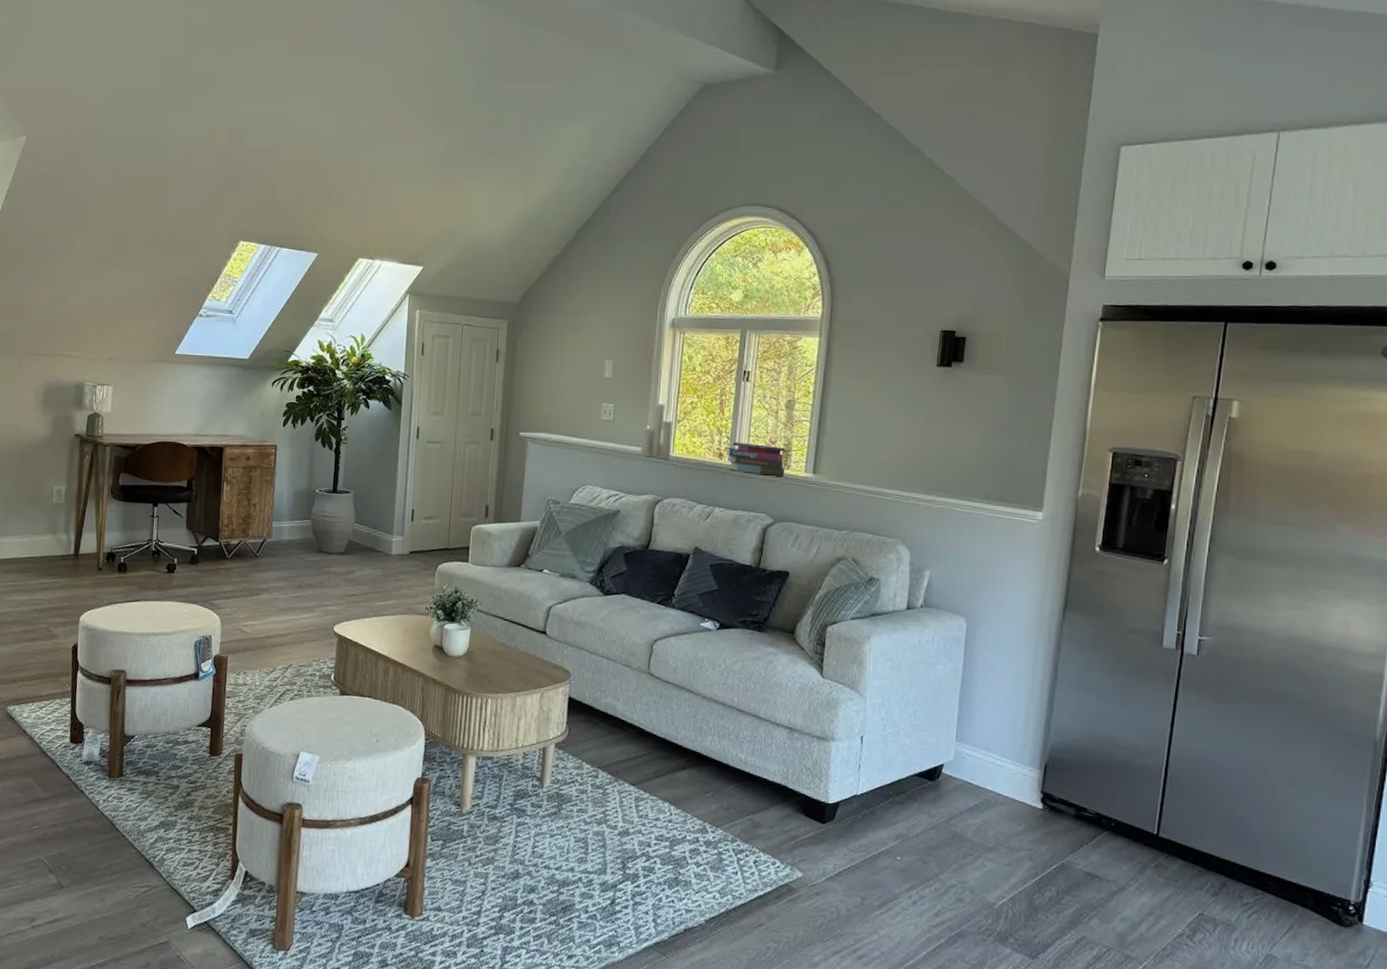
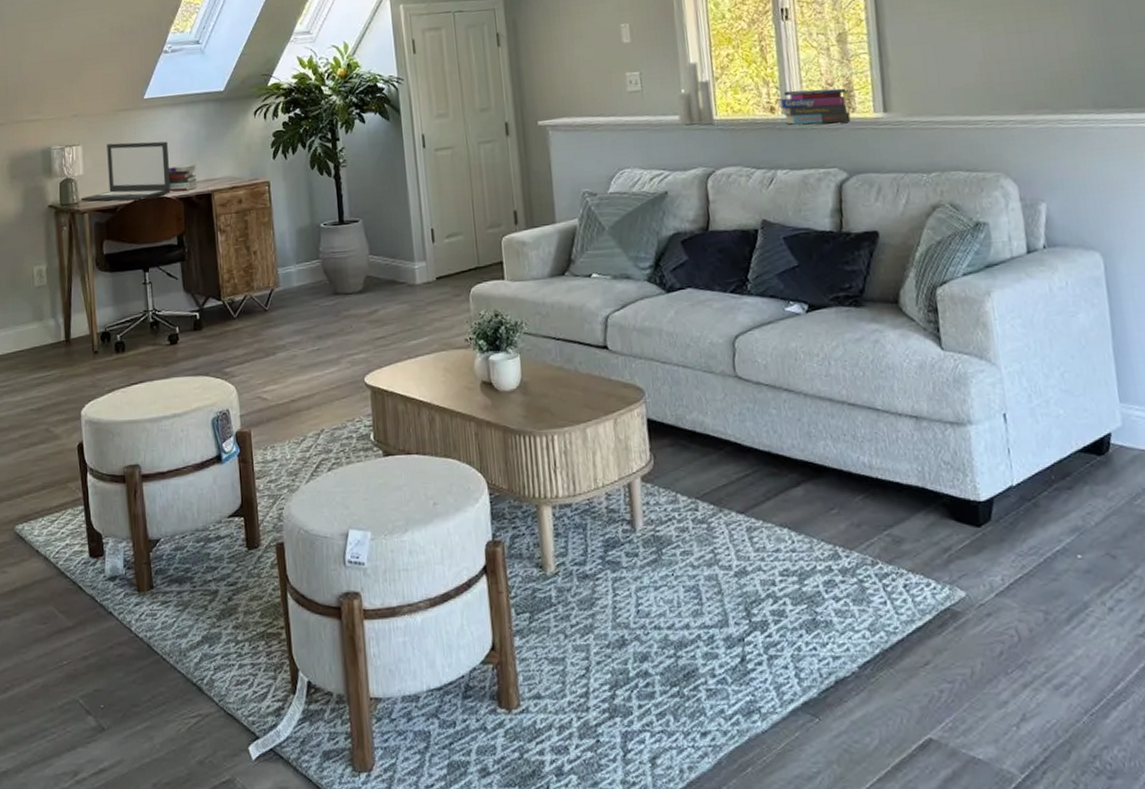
laptop: none [106,388,191,444] -> present [82,141,170,202]
books: none [184,416,214,442] -> present [167,164,199,192]

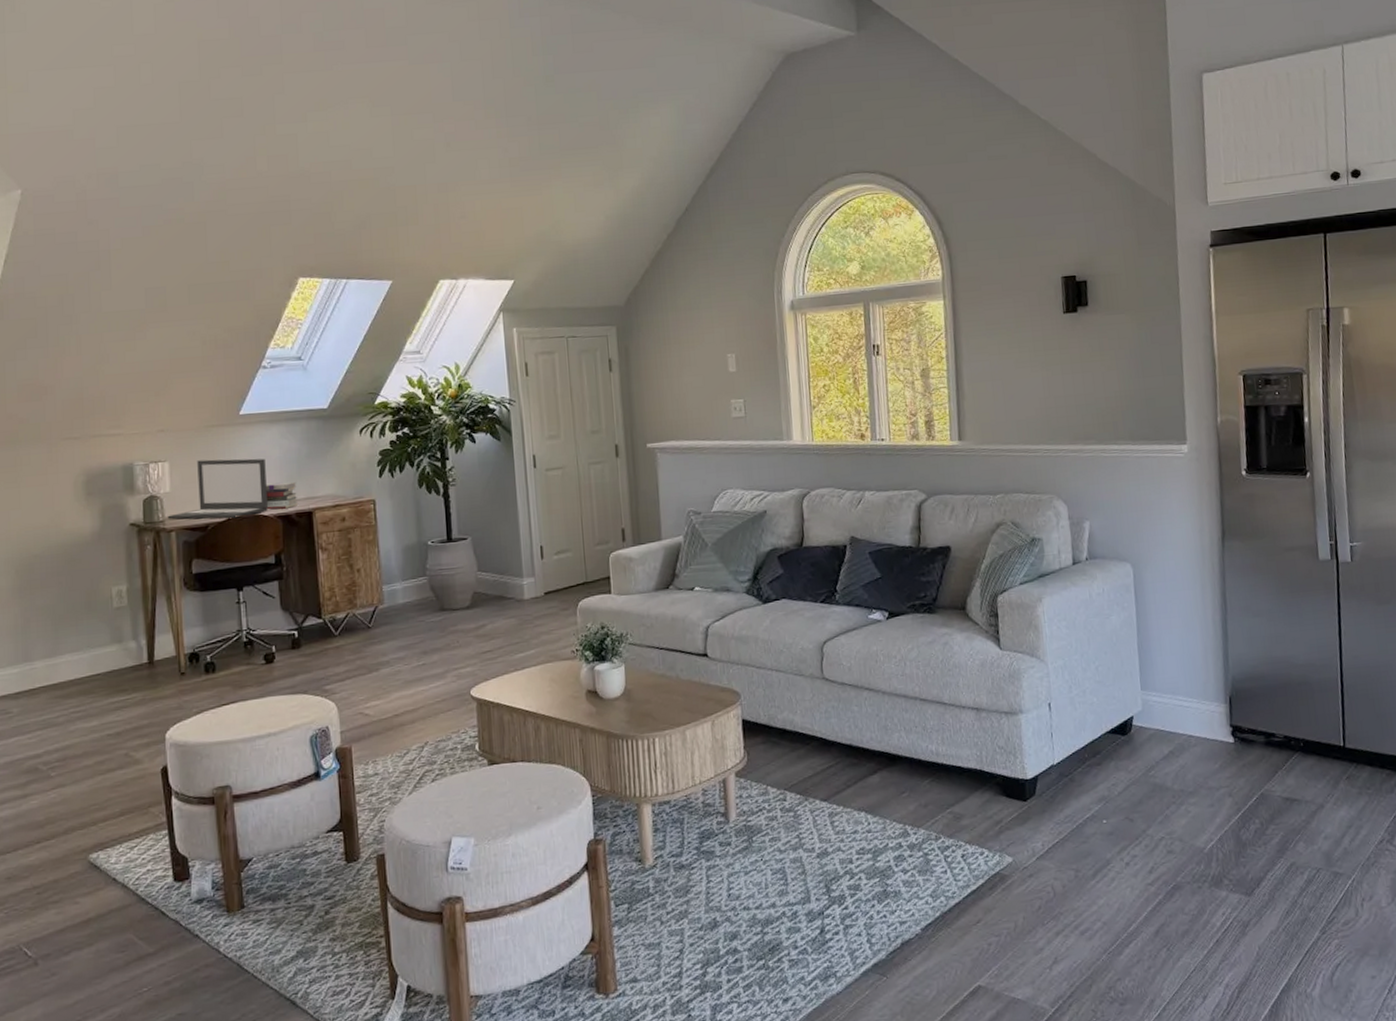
candle: present [677,53,715,125] -> none [777,383,812,450]
books: present [777,88,851,126] -> none [867,418,931,451]

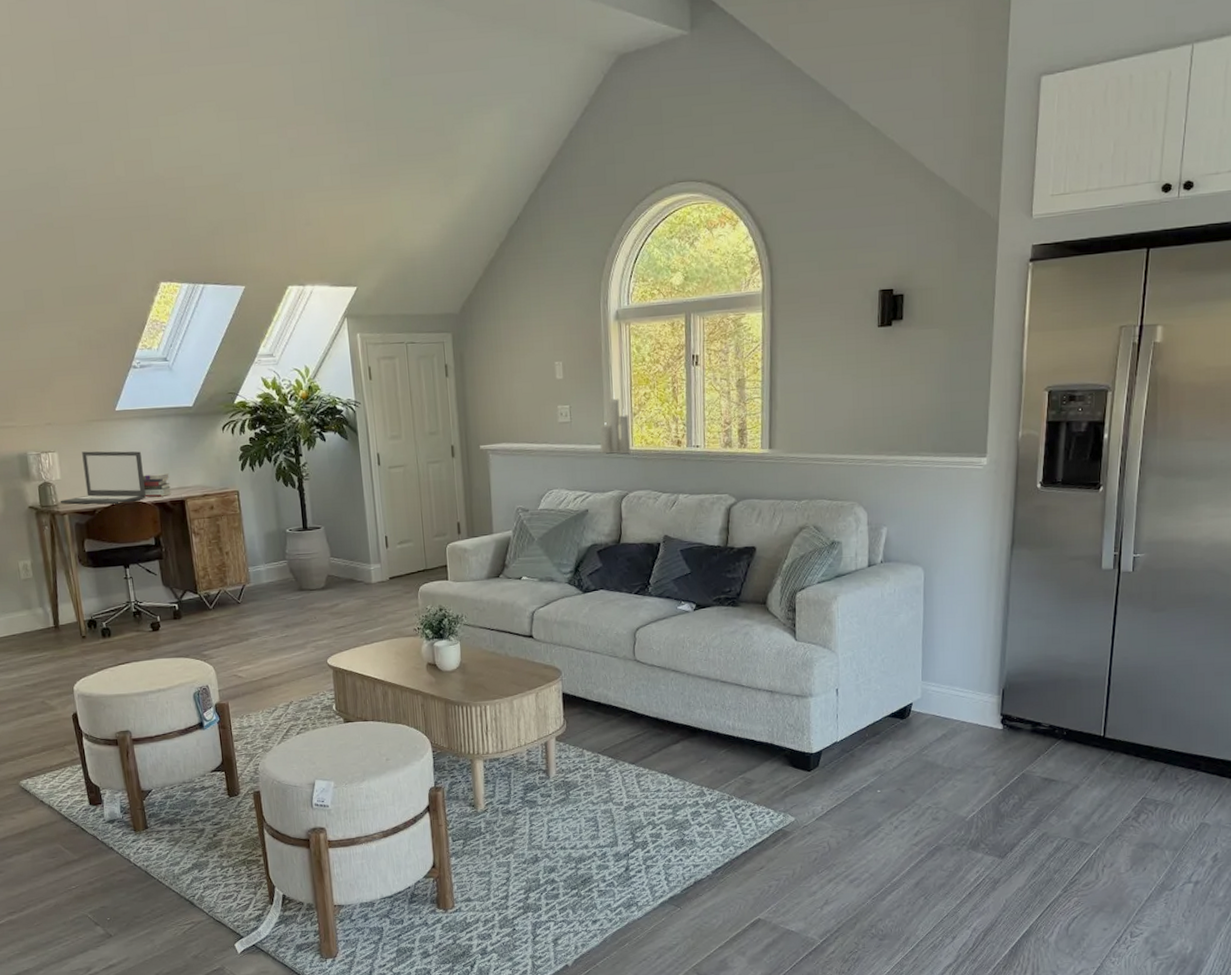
candle: none [777,383,812,450] -> present [600,391,631,454]

